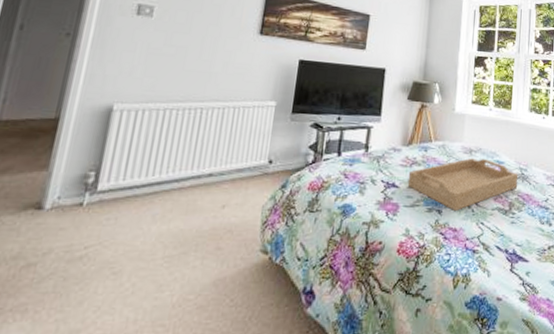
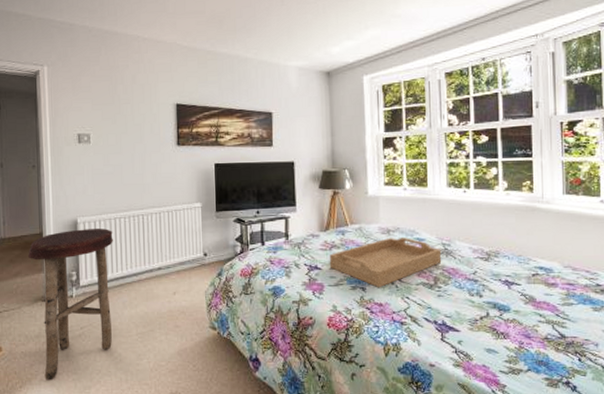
stool: none [11,118,159,322] -> present [28,229,113,381]

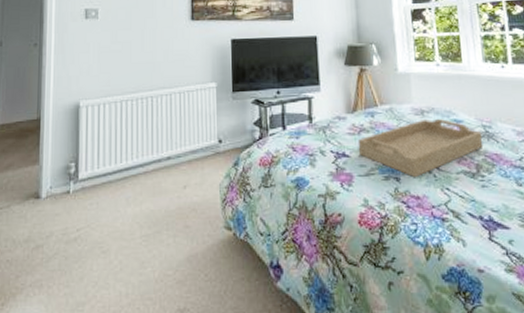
stool: present [28,229,113,381] -> none [23,113,118,296]

